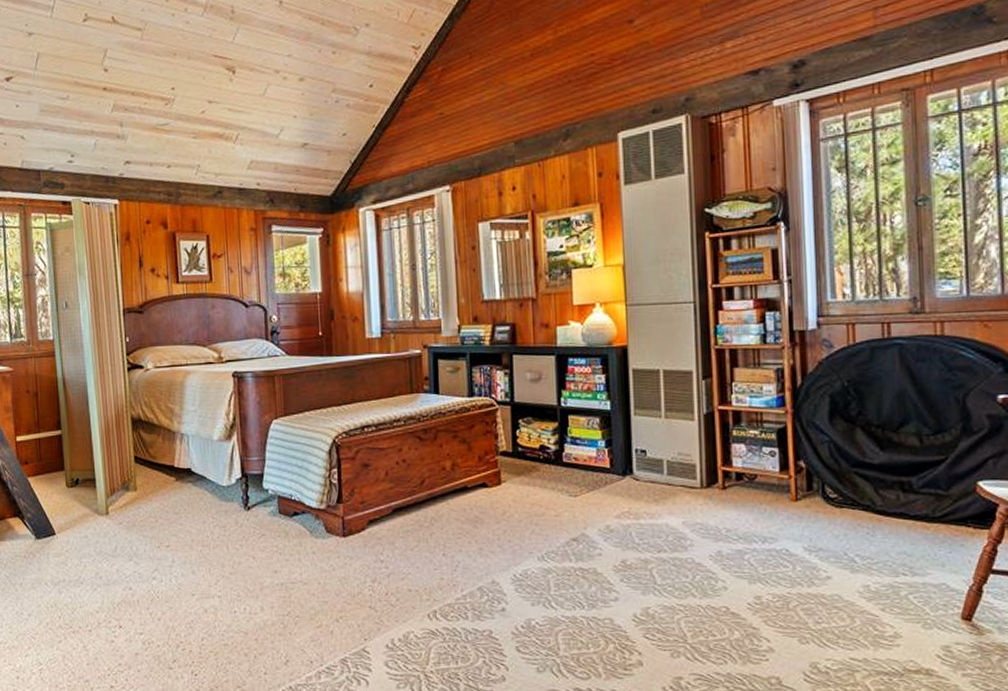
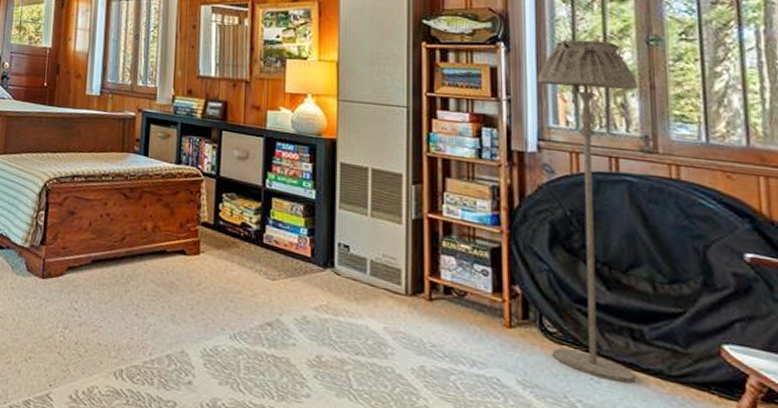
floor lamp: none [815,207,909,532] -> present [537,40,639,383]

